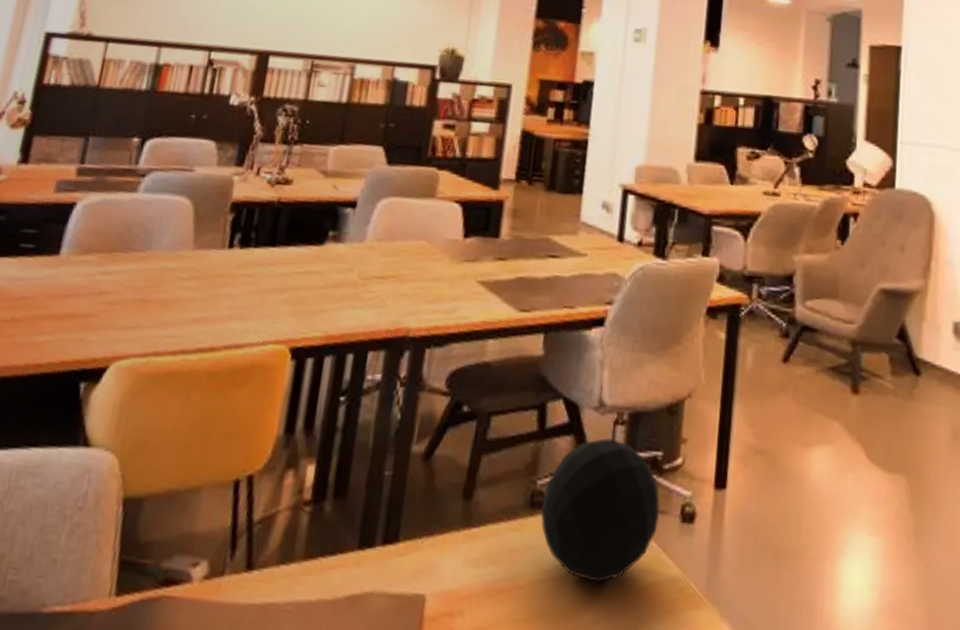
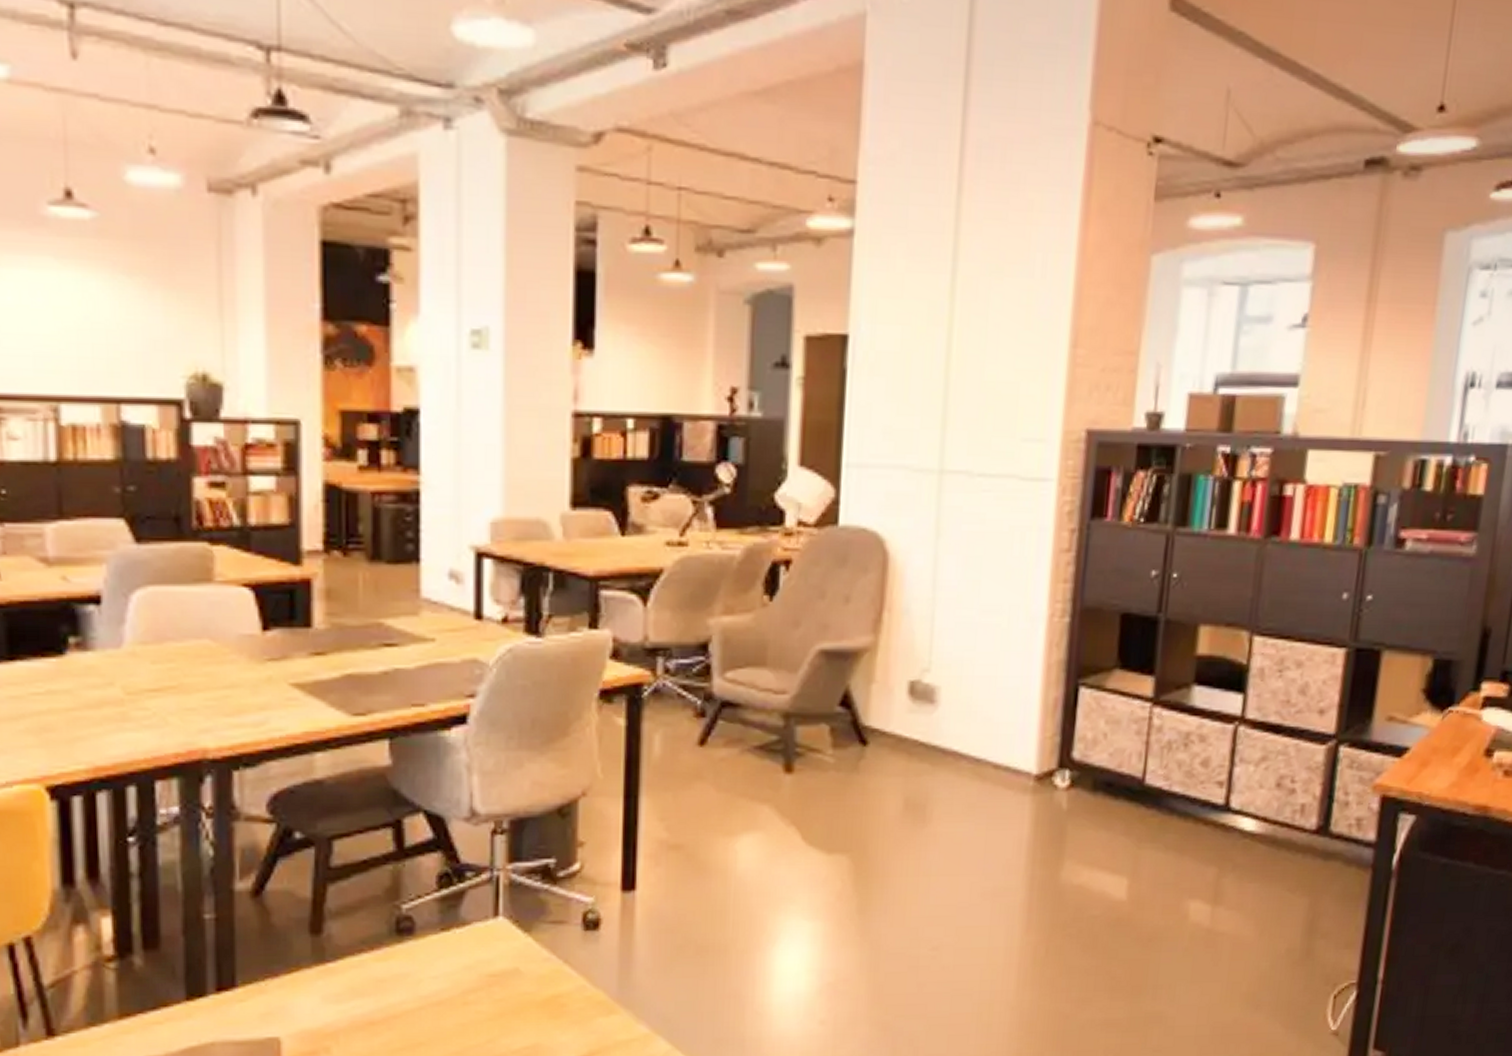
decorative orb: present [540,437,660,583] -> none [410,849,557,1002]

